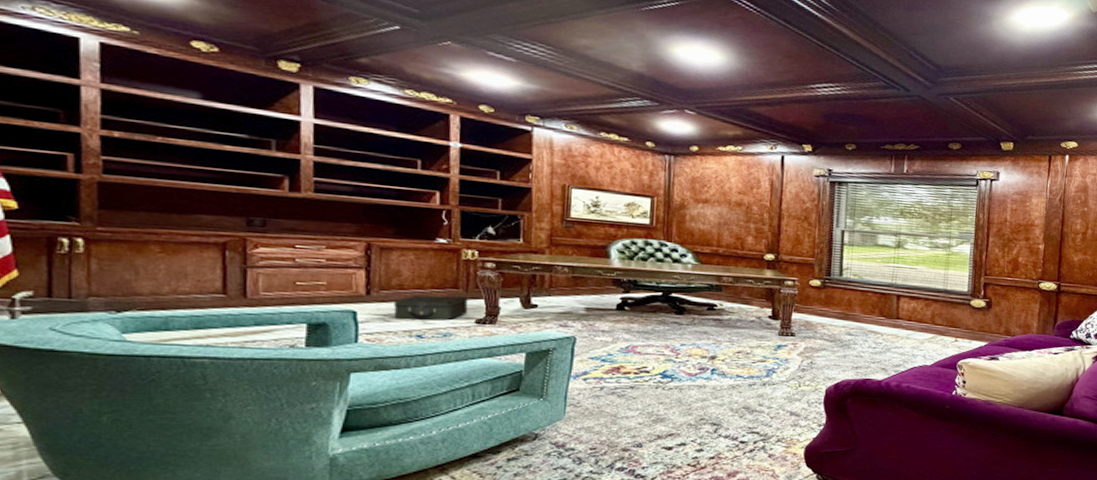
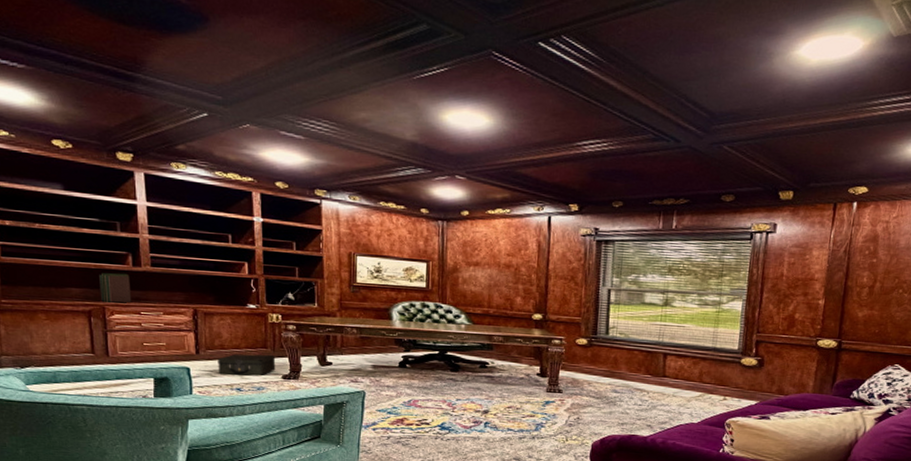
books: none [240,198,285,235] -> present [99,273,132,303]

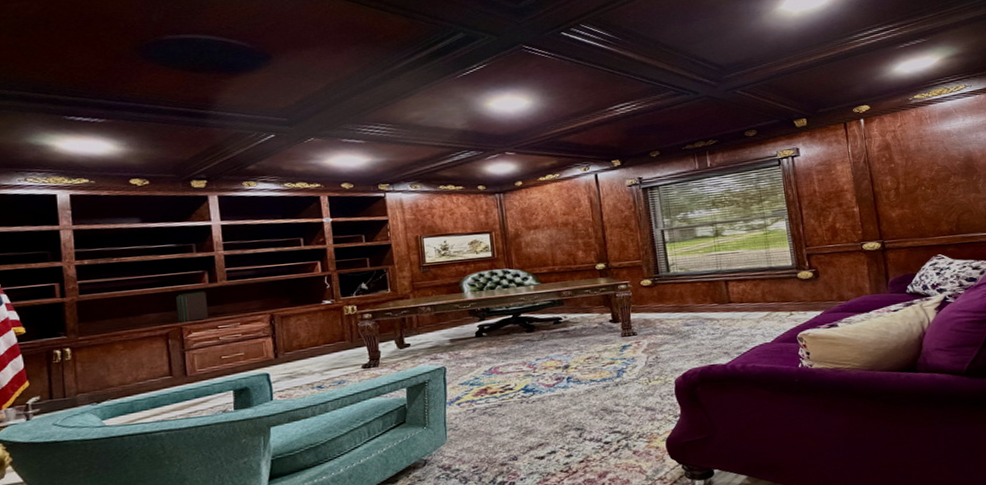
briefcase: present [218,354,276,376] -> none [297,346,355,376]

